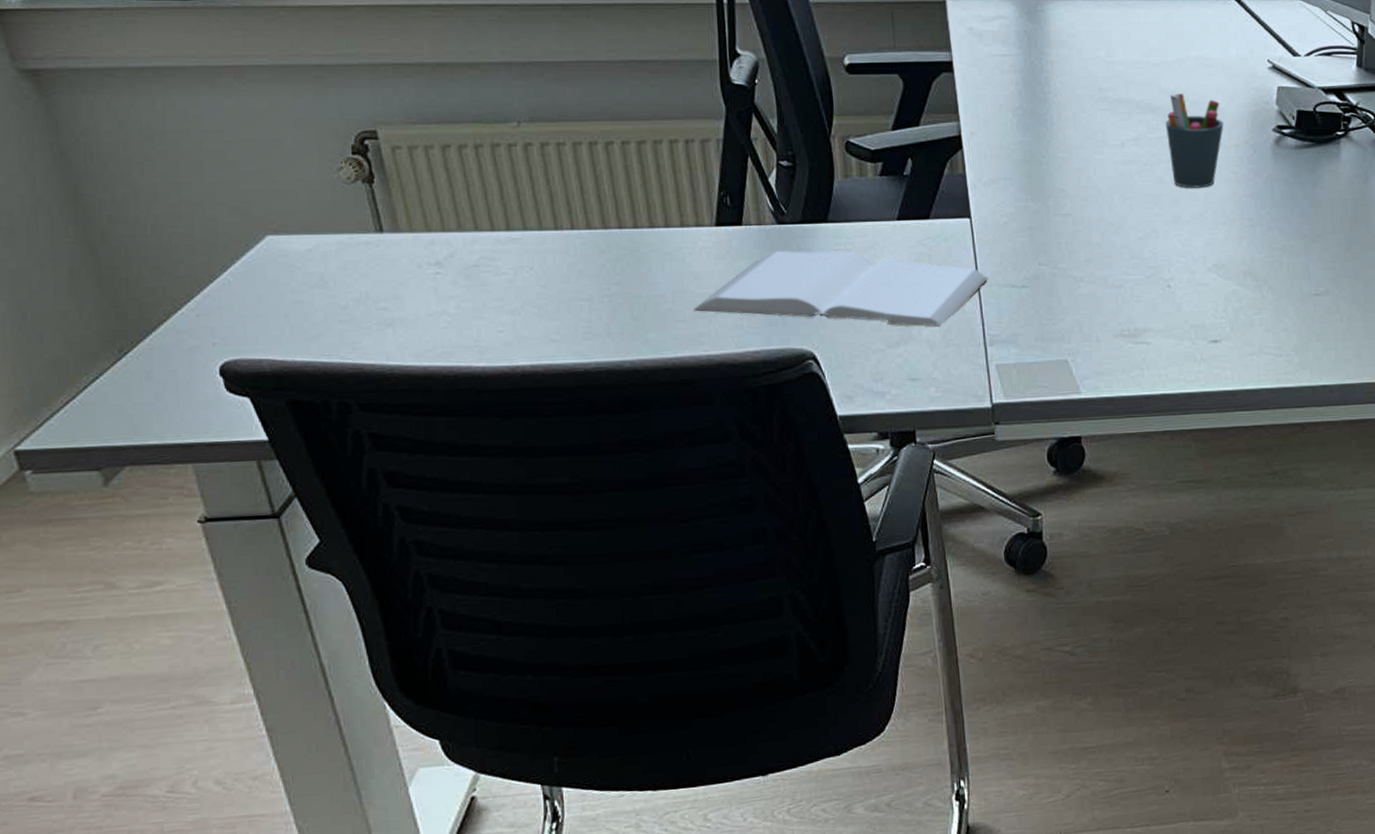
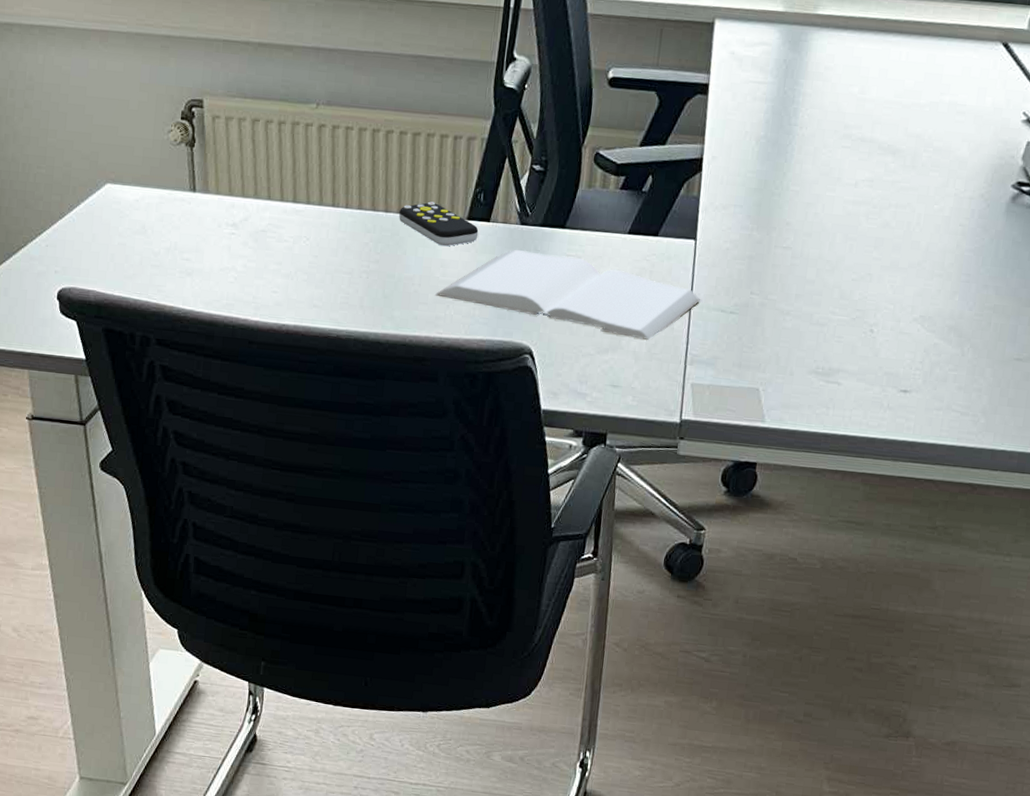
remote control: none [636,211,731,257] -> present [399,201,479,247]
pen holder: present [1165,94,1224,188] -> none [899,138,963,237]

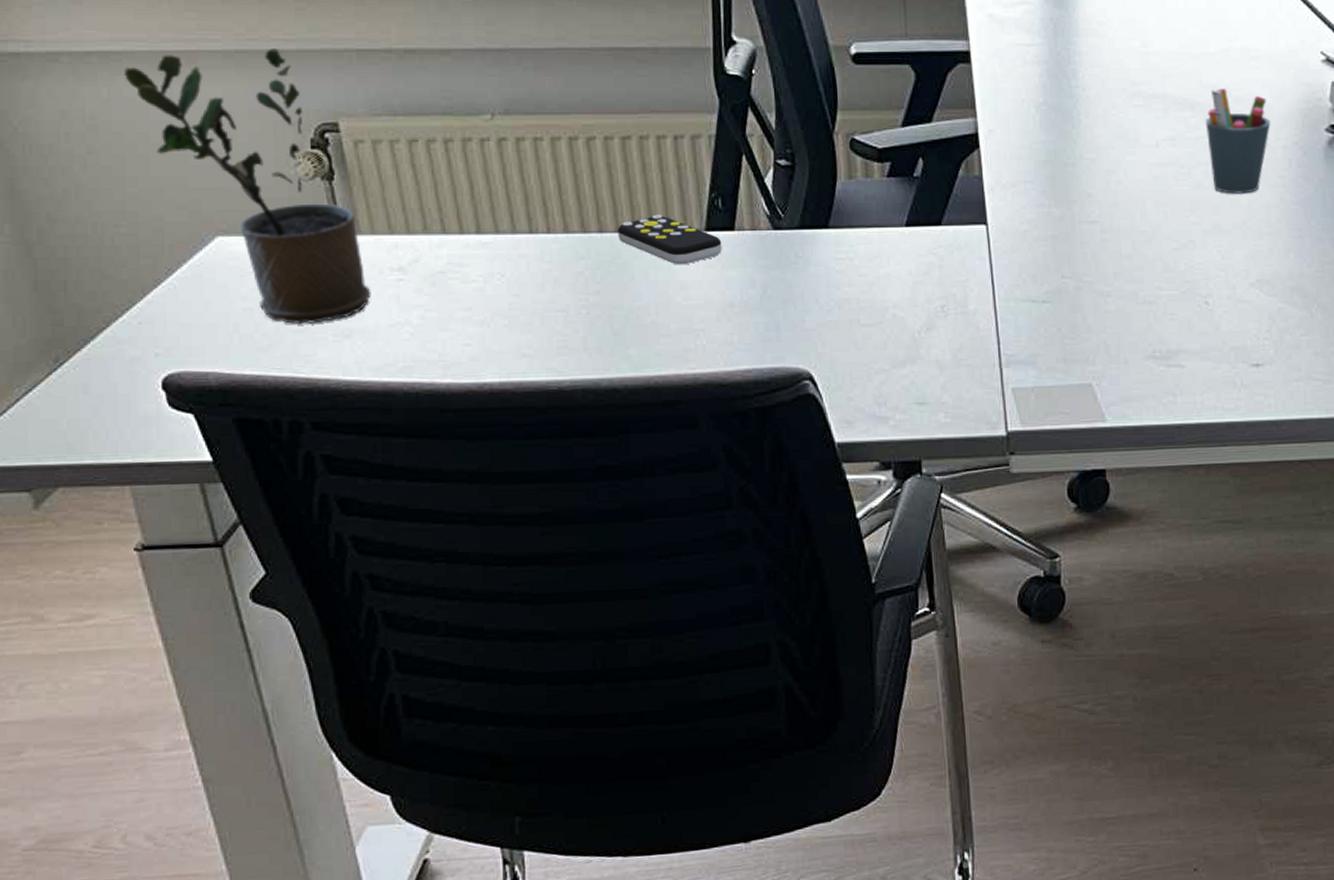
potted plant: none [56,32,211,261] -> present [124,48,371,324]
book: present [435,249,701,340] -> none [679,258,1006,345]
pen holder: none [899,138,963,237] -> present [1206,89,1271,194]

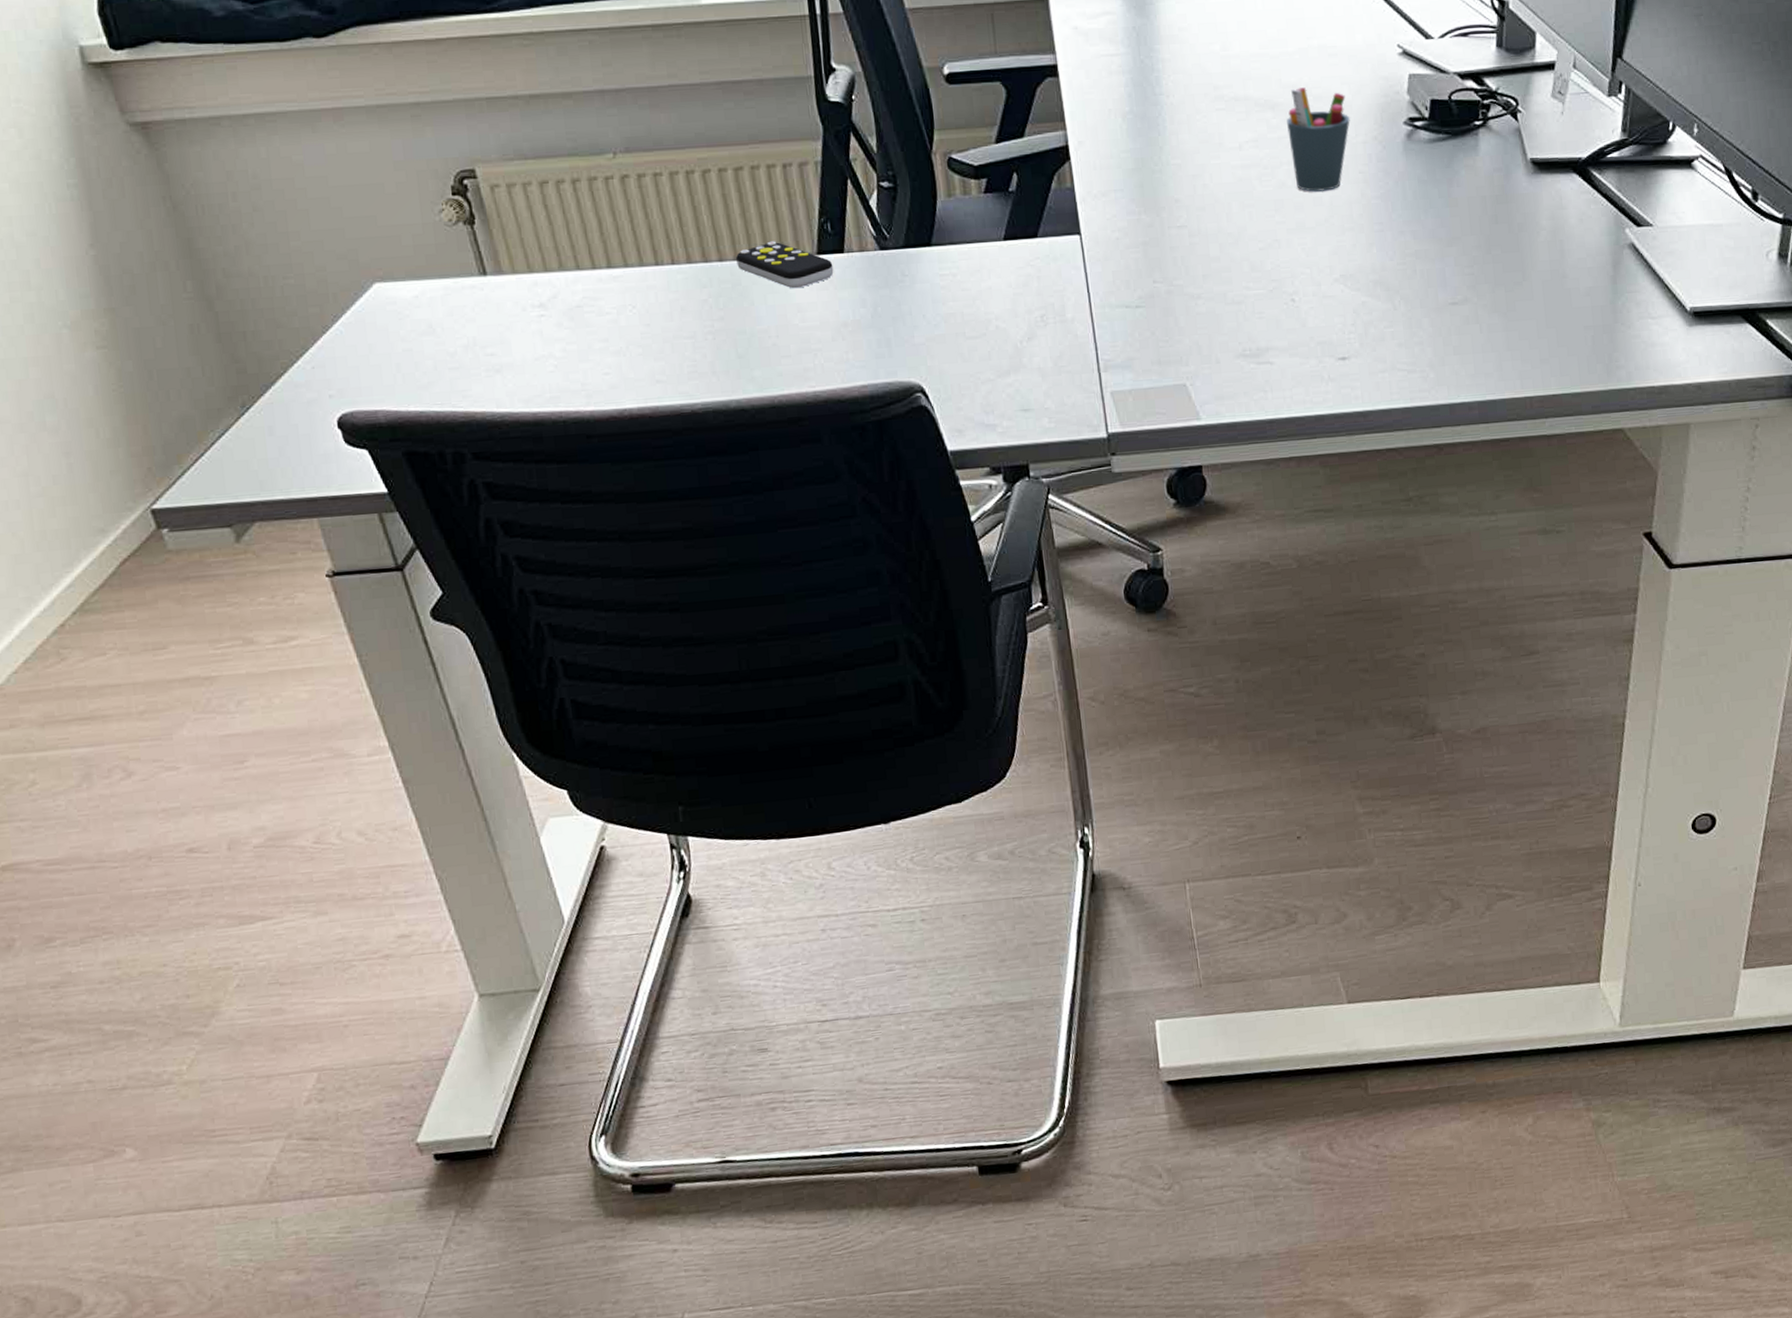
potted plant: present [124,48,371,324] -> none [279,101,517,362]

